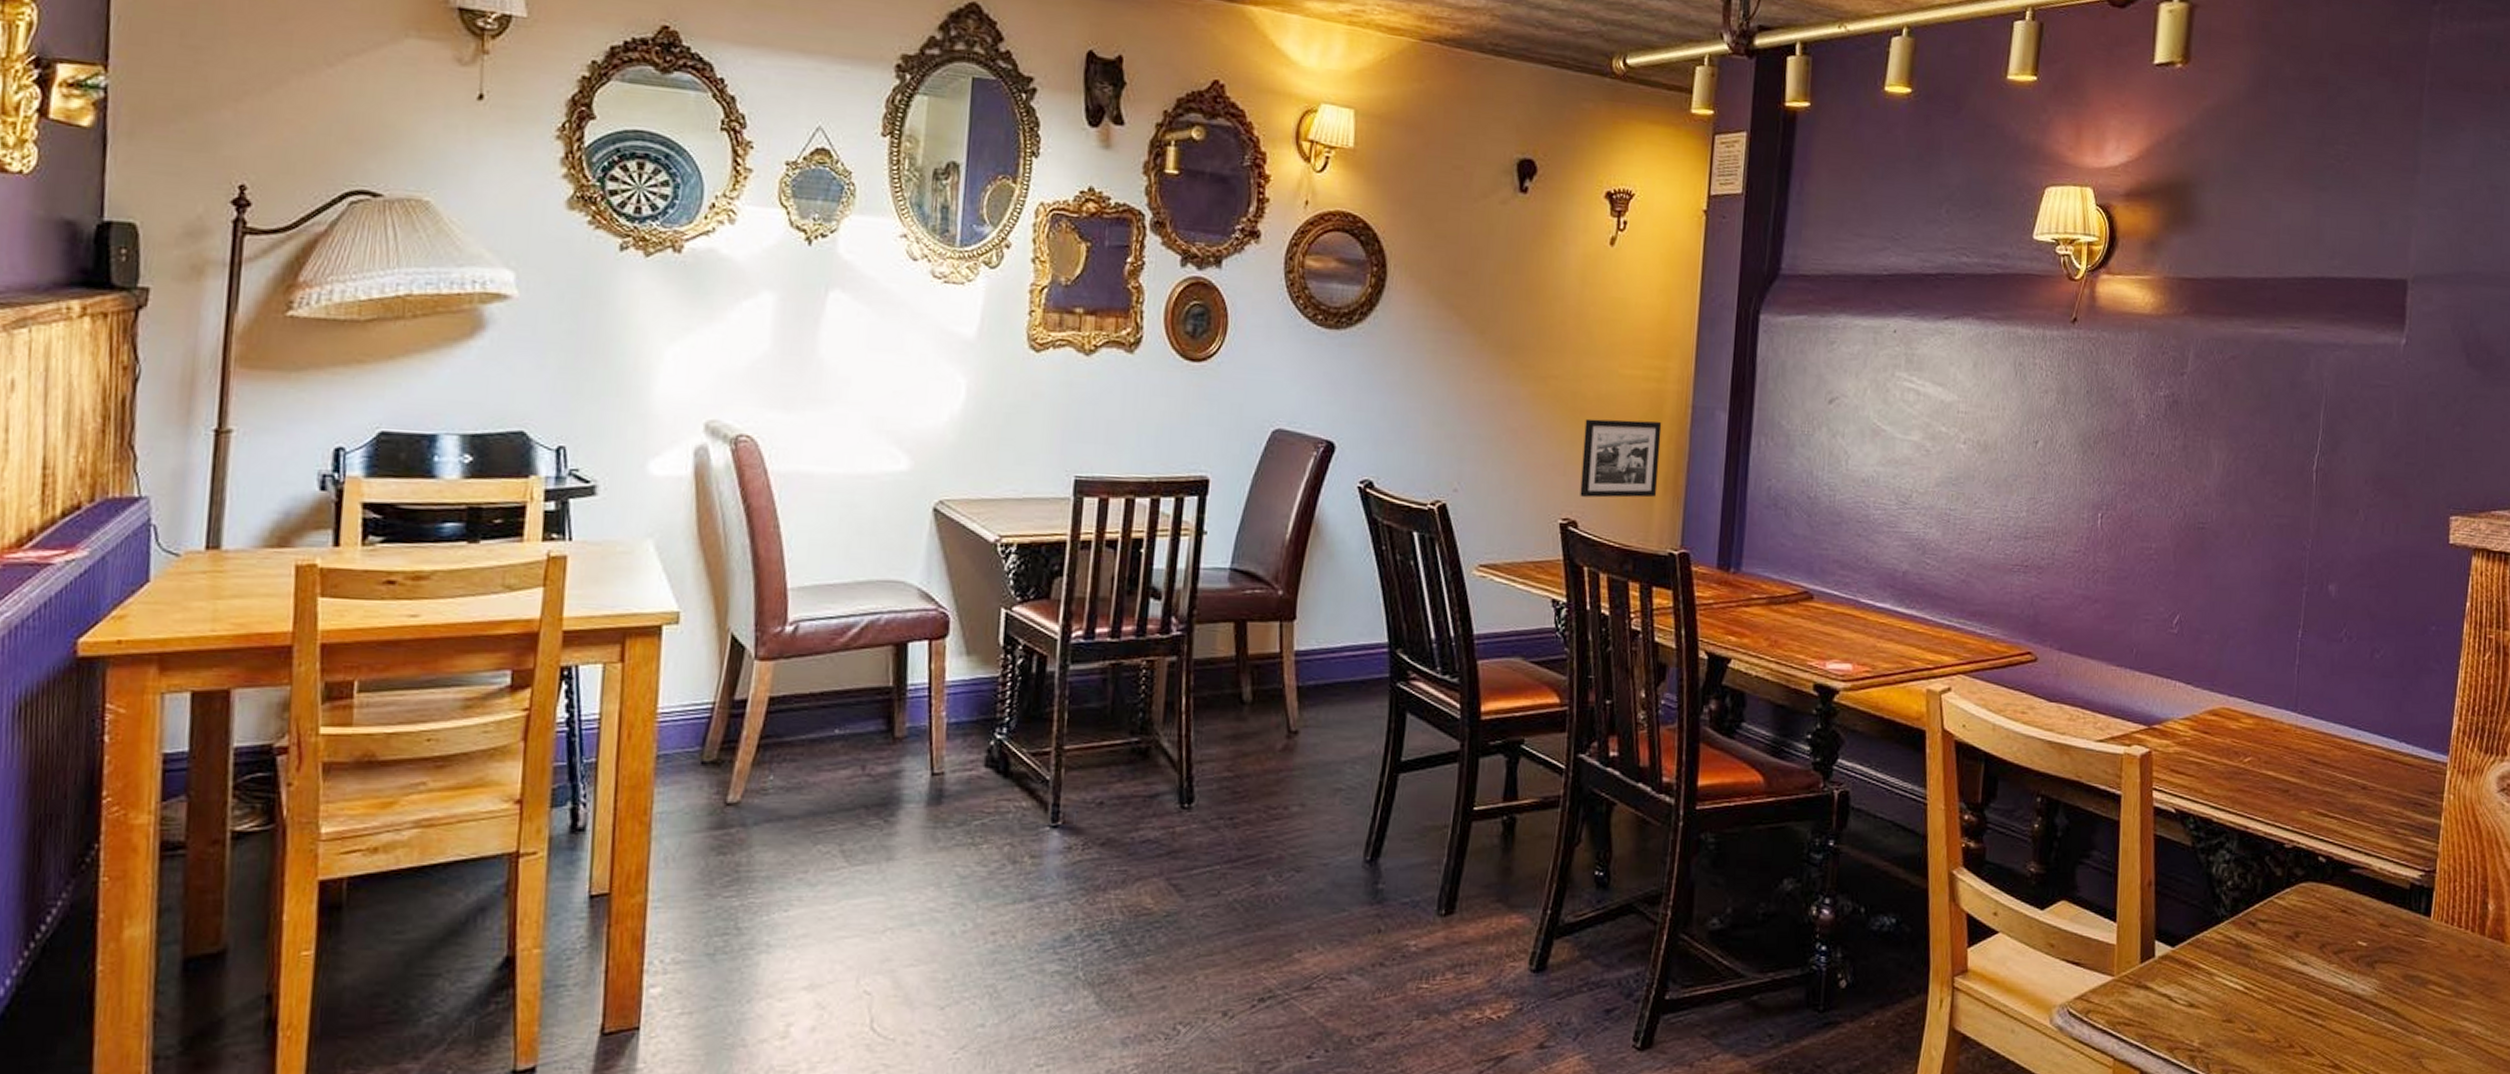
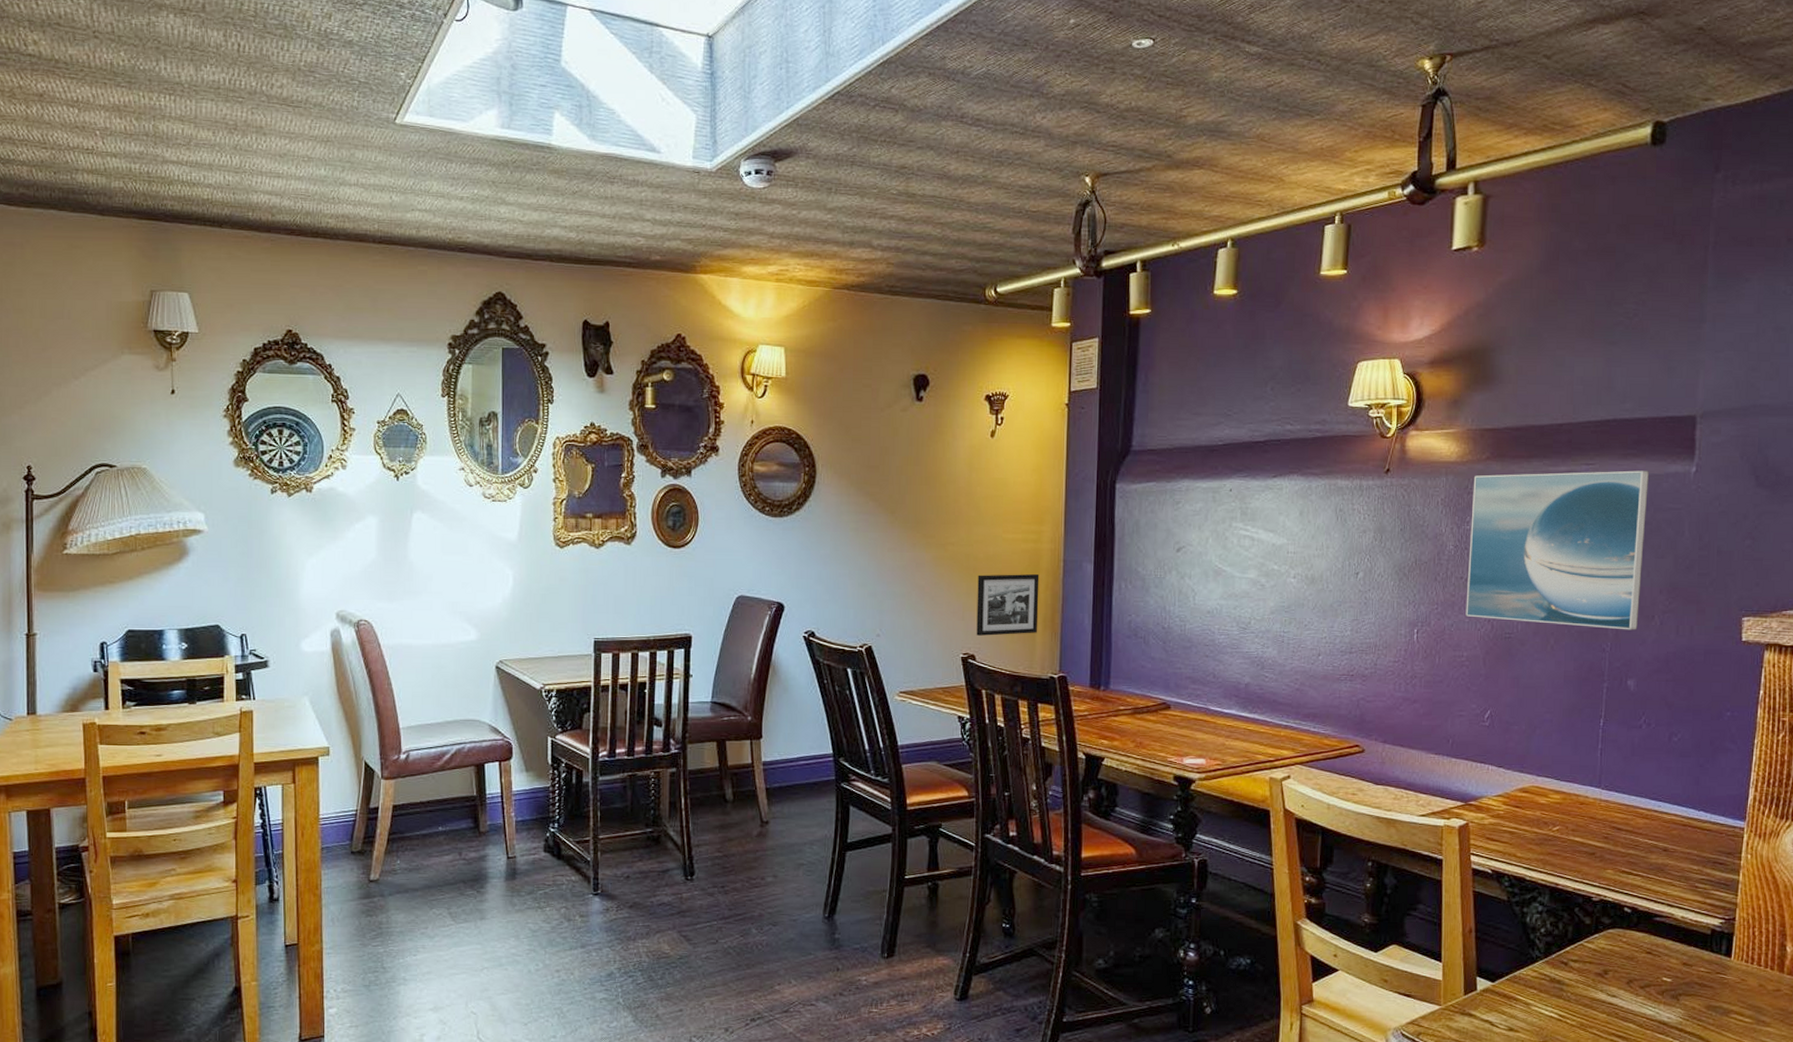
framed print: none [2155,332,2357,526] -> present [1465,470,1649,630]

